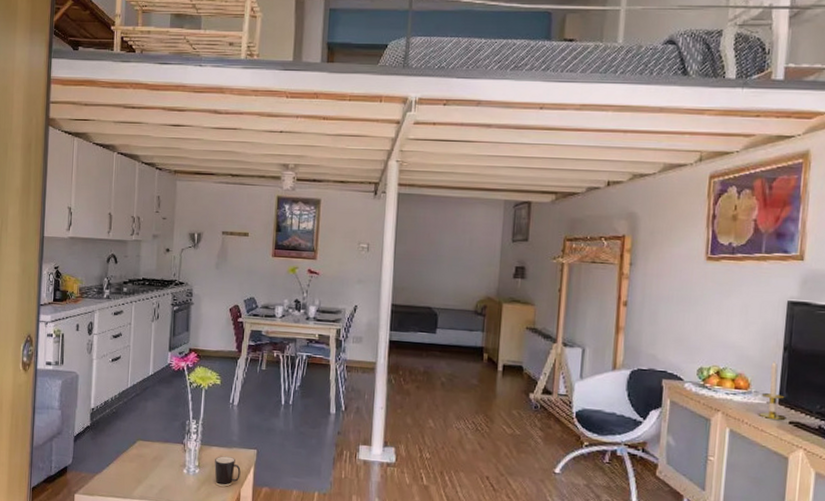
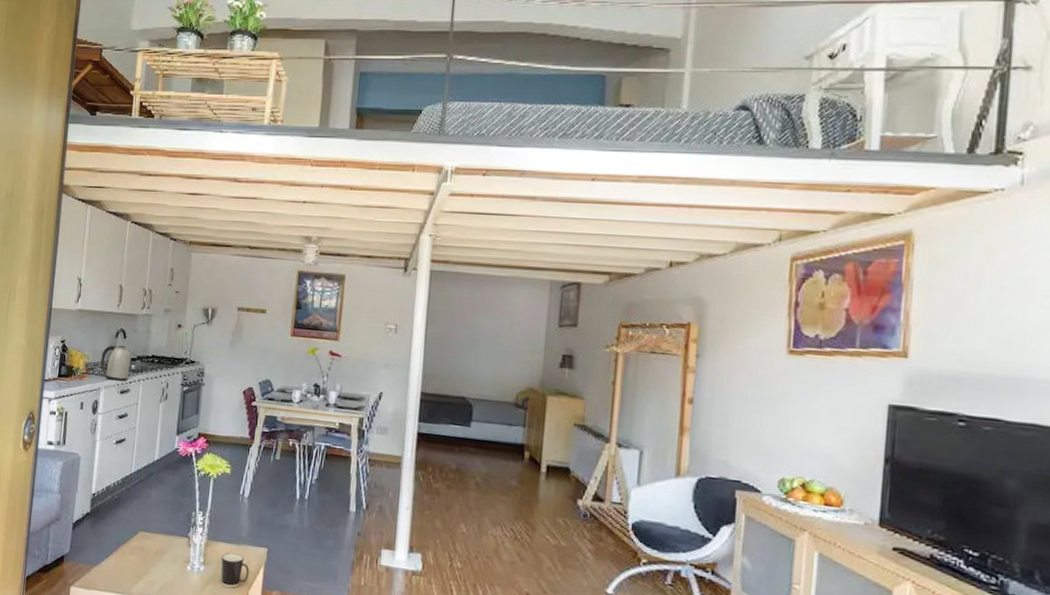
kettle: none [94,270,124,304] -> present [100,345,132,383]
candle: present [759,361,786,420] -> none [855,474,889,545]

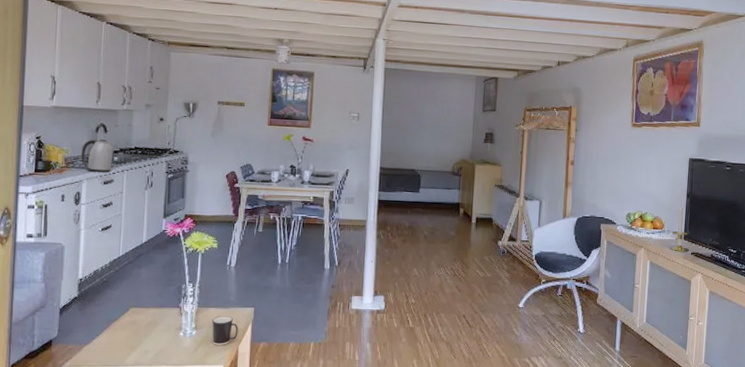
candle: none [855,474,889,545] -> present [670,205,689,252]

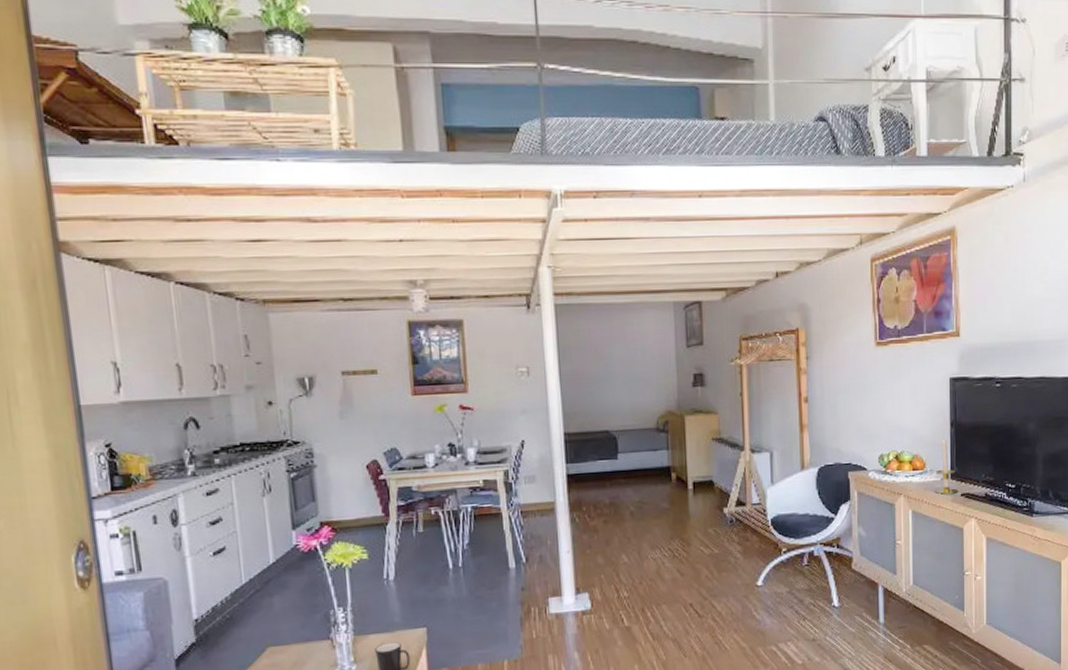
kettle: present [81,139,114,174] -> none [169,438,214,483]

